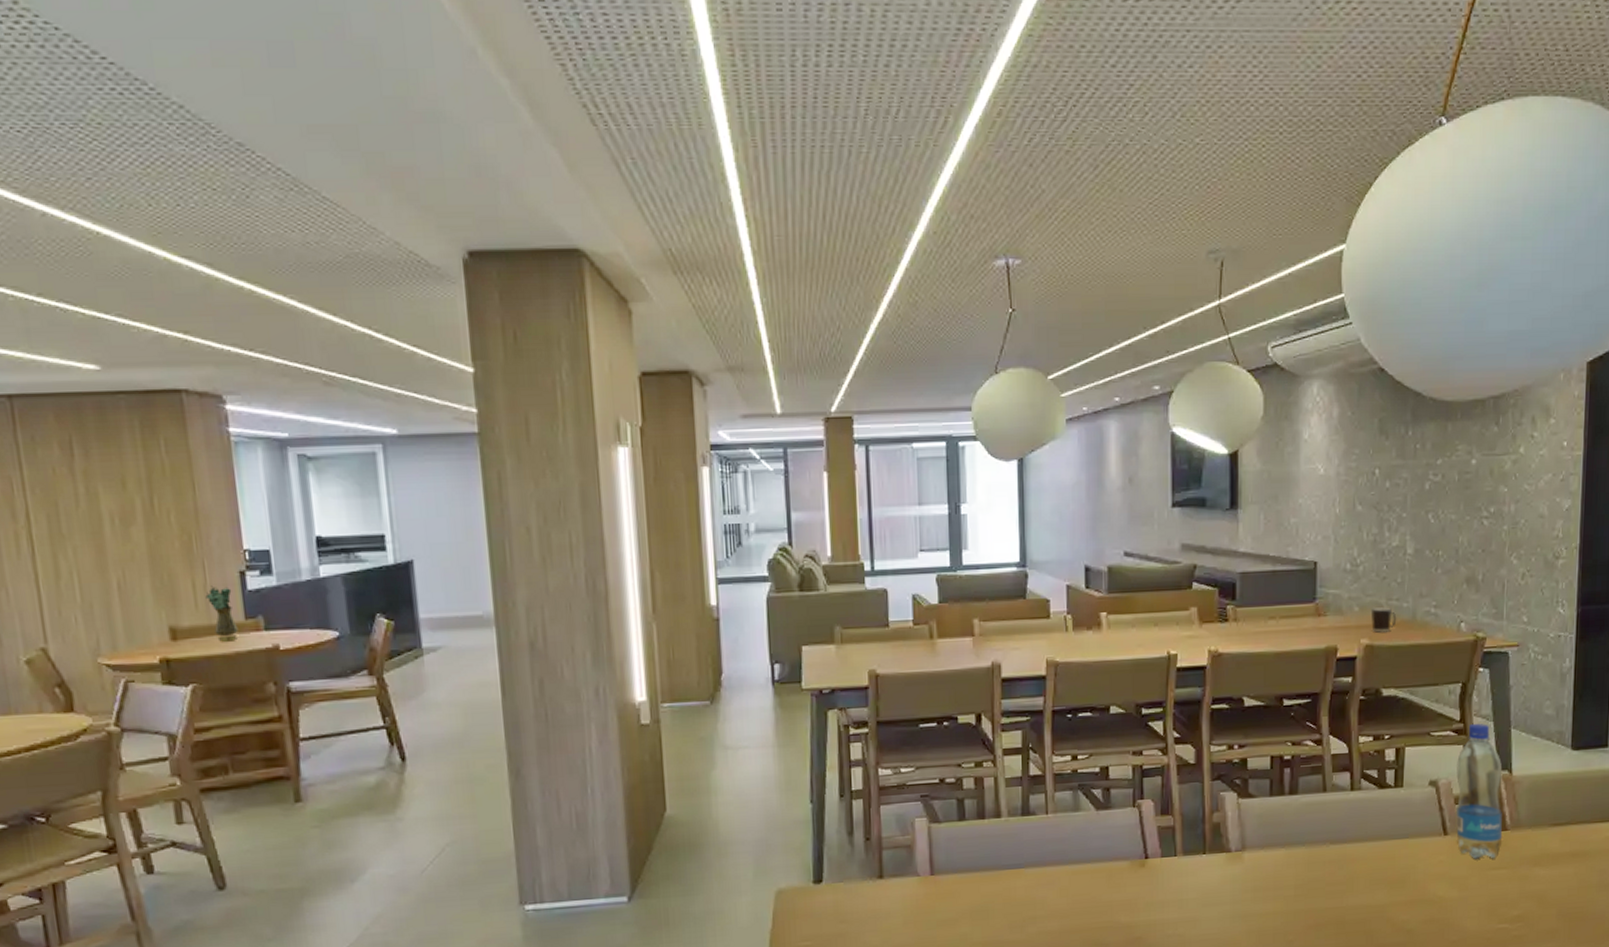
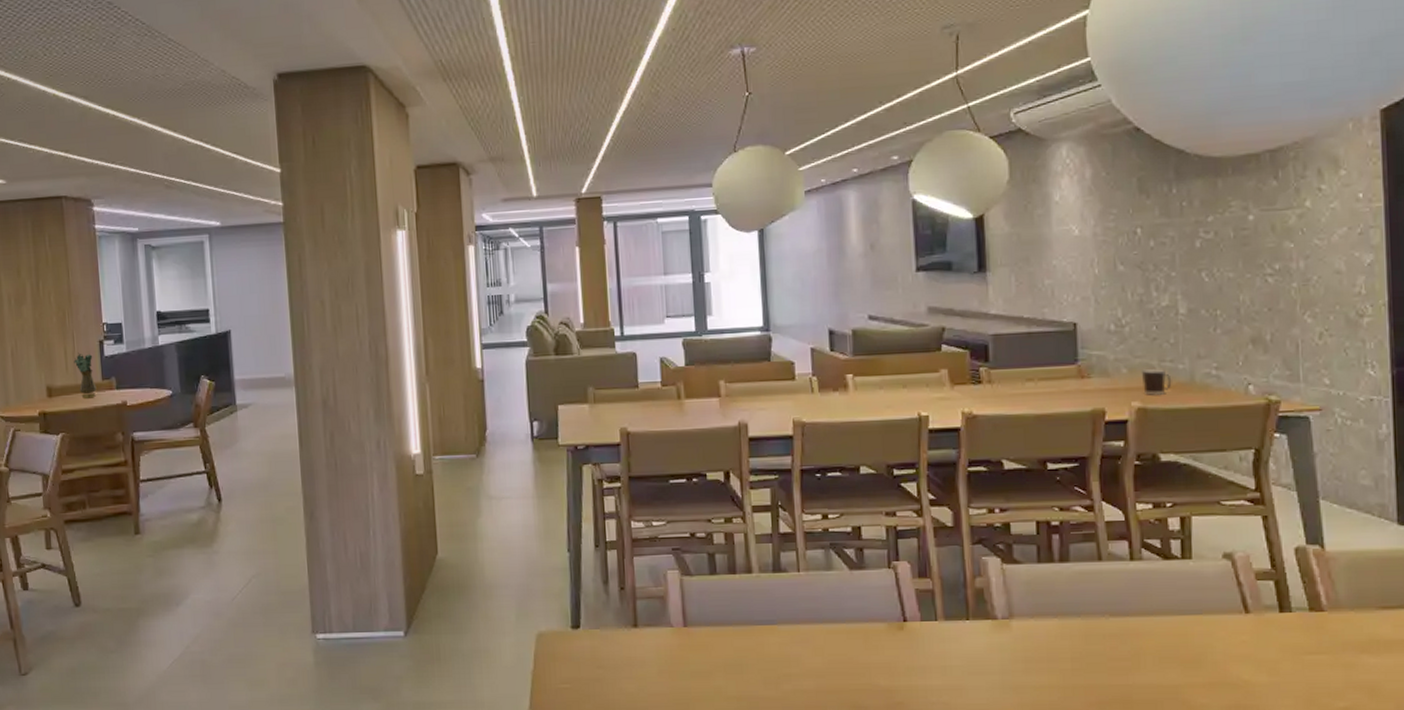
bottle: present [1456,723,1503,859] -> none [1255,492,1318,642]

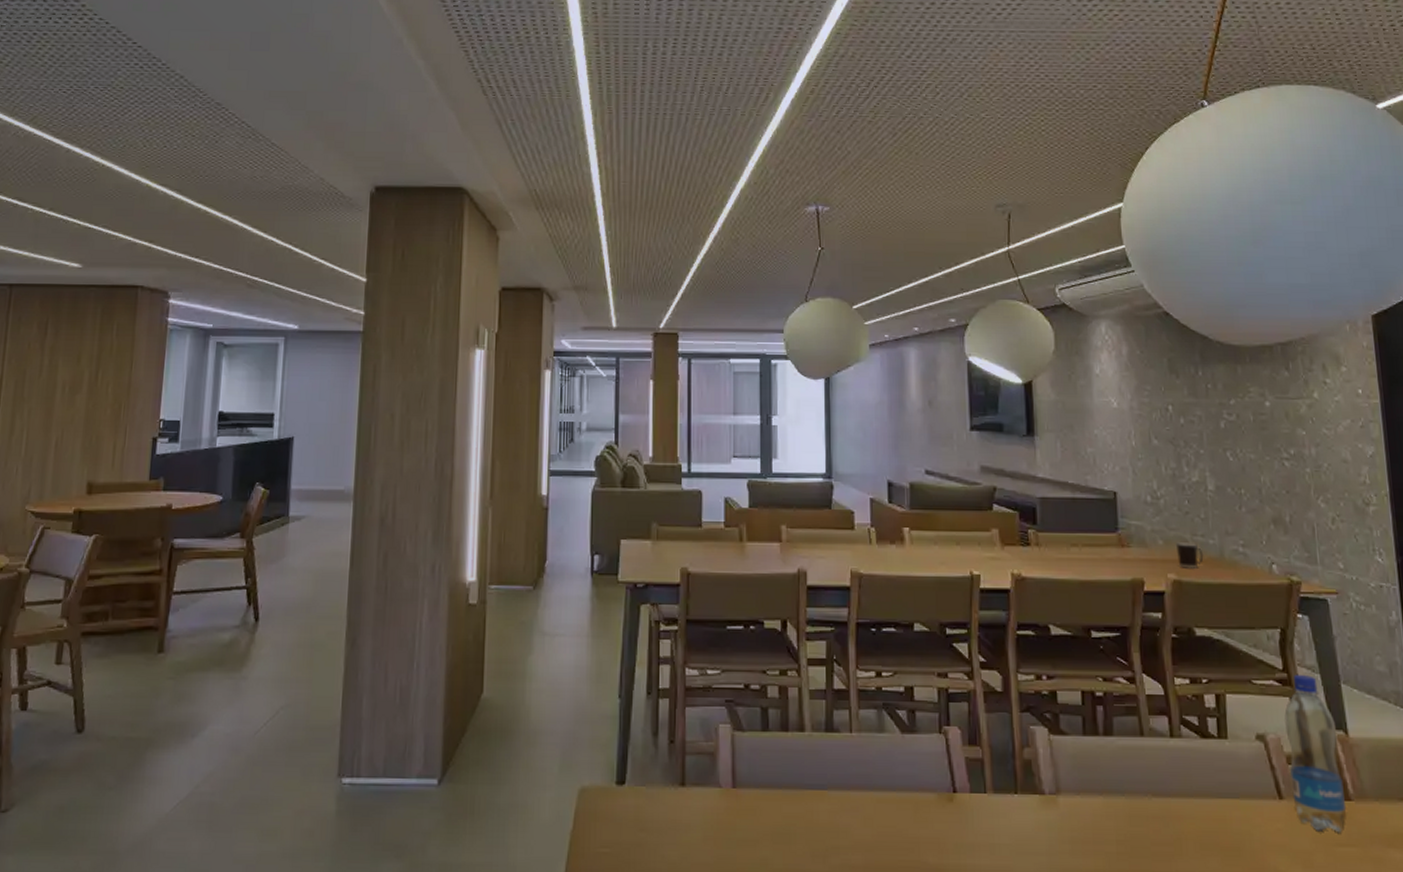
vase: present [74,353,97,400] -> none [122,449,144,500]
bottle: none [1255,492,1318,642] -> present [1284,674,1347,833]

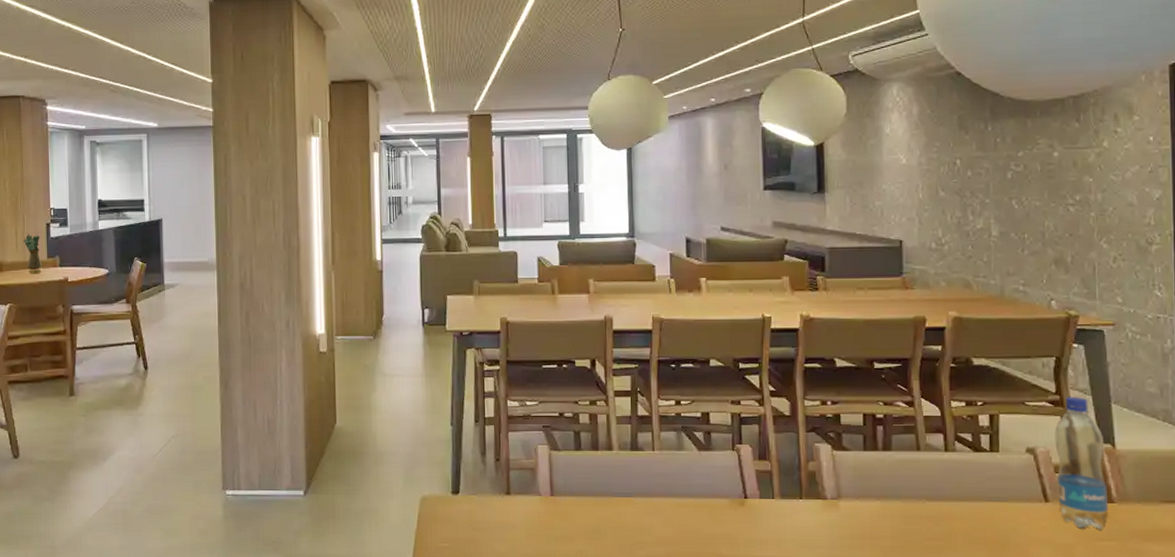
vase: none [122,449,144,500] -> present [23,233,42,275]
mug: present [1175,542,1204,570] -> none [957,283,985,307]

